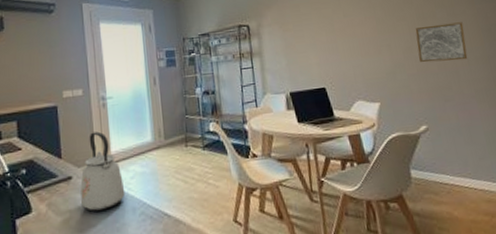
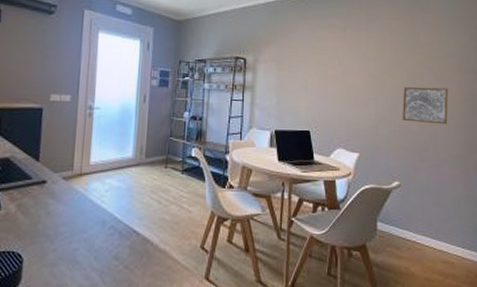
kettle: present [80,131,126,212] -> none [51,139,98,219]

